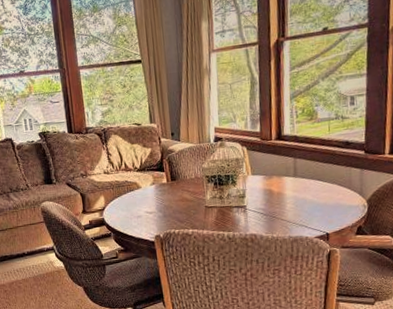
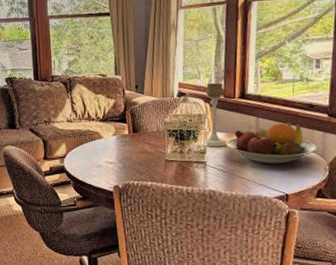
candle holder: none [242,125,267,191] -> present [205,82,228,147]
fruit bowl: none [265,161,356,205] -> present [226,122,317,165]

